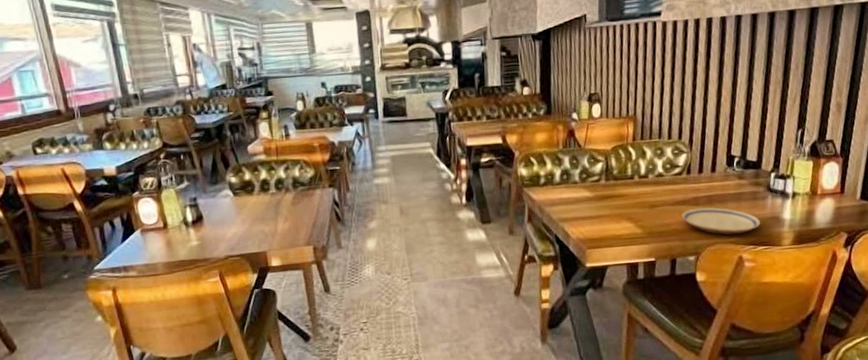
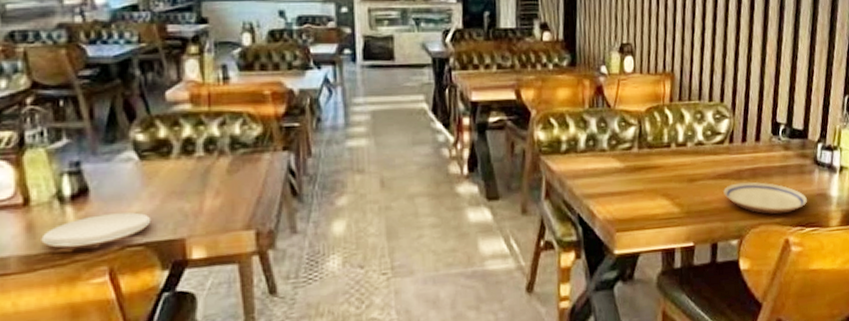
plate: none [176,233,244,258] -> present [41,212,152,249]

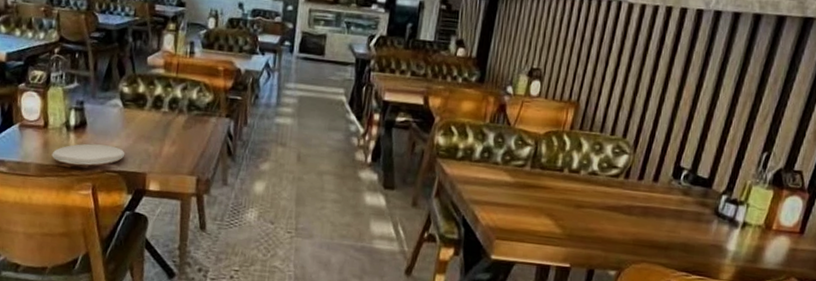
plate: present [723,182,807,215] -> none [610,217,699,257]

